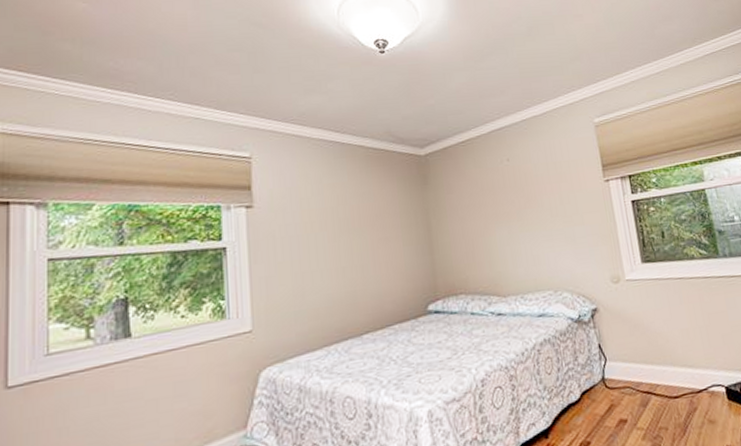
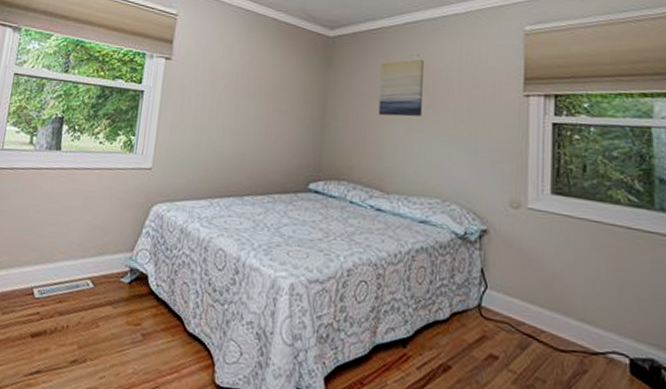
wall art: none [476,163,522,223] -> present [378,59,424,117]

